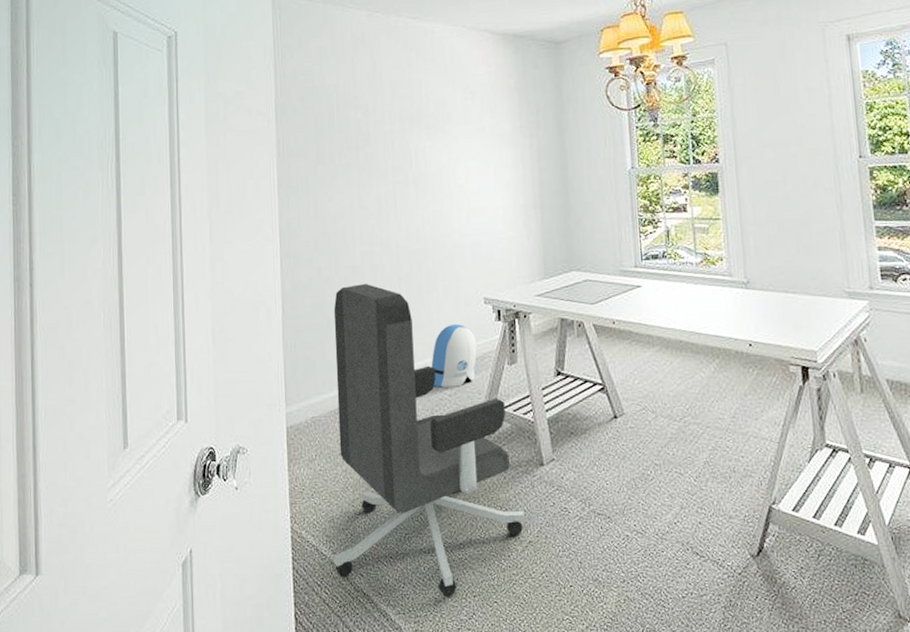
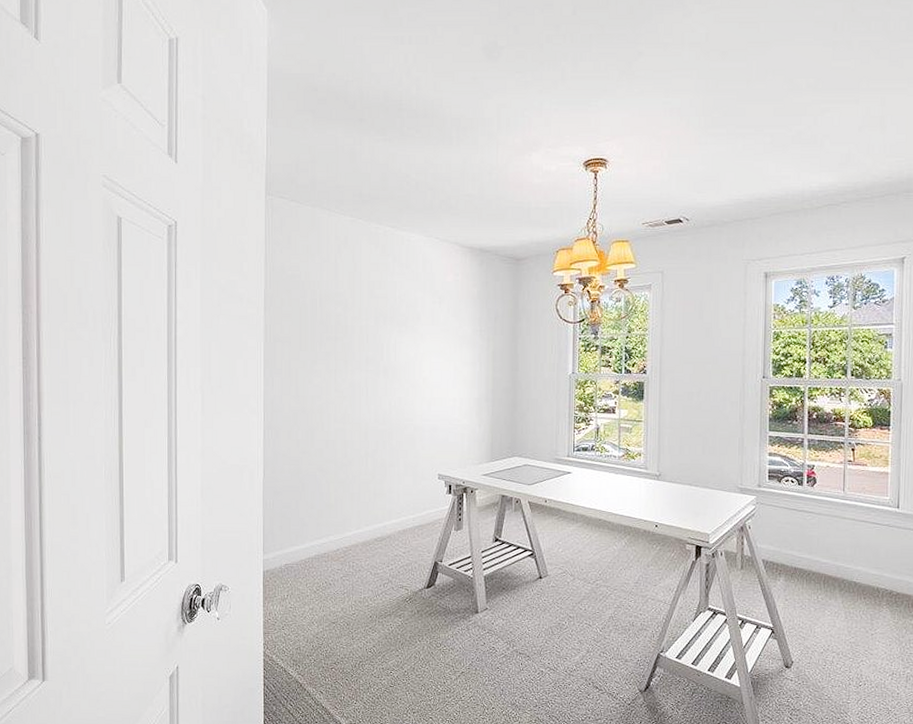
office chair: present [333,283,524,598] -> none [298,455,458,713]
sun visor: present [431,324,477,388] -> none [389,495,429,546]

